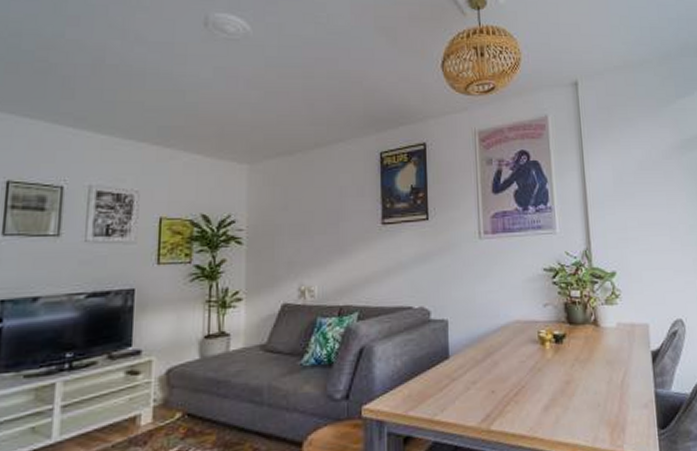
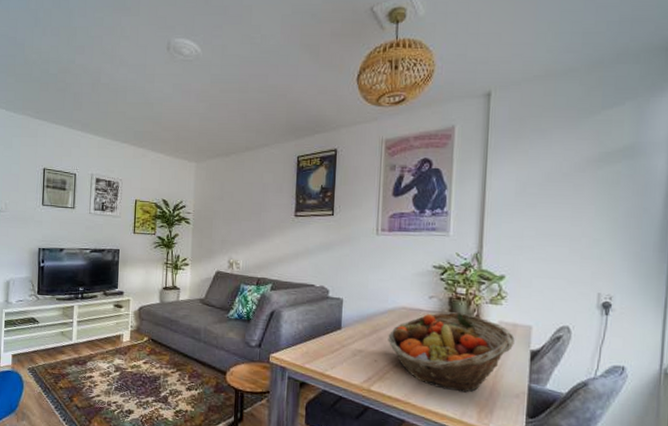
fruit basket: none [504,319,635,413] -> present [387,312,515,393]

